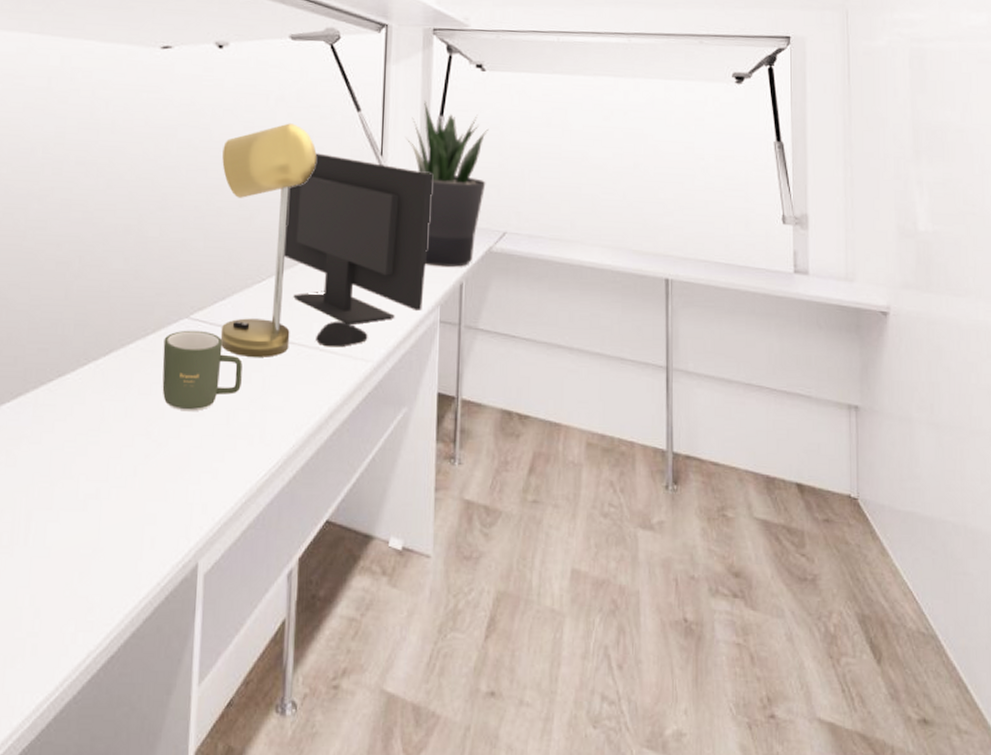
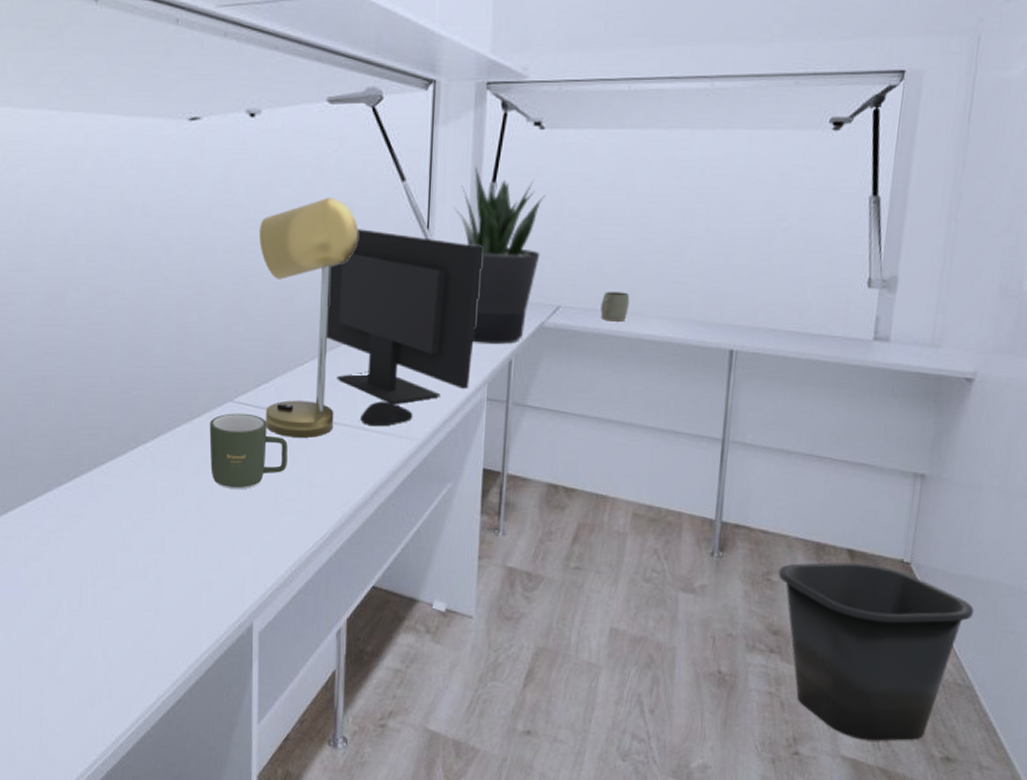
mug: none [544,220,570,249] -> present [600,291,630,322]
waste bin: none [733,497,924,701] -> present [778,562,974,741]

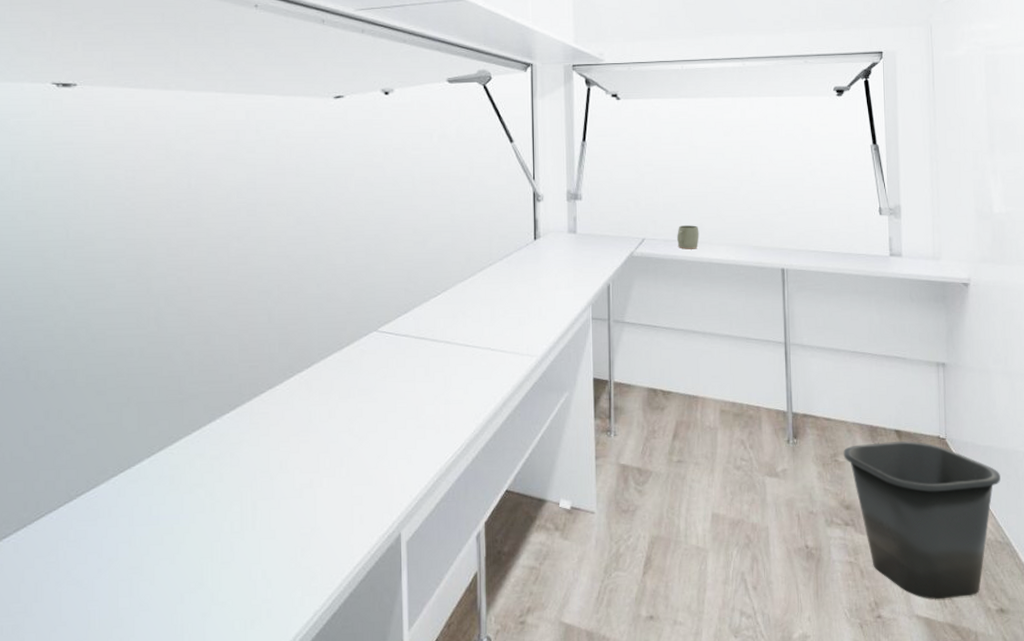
mug: present [209,413,288,490] -> none [357,341,426,410]
desk lamp: present [259,197,358,438] -> none [395,157,478,360]
computer monitor: present [327,229,484,405] -> none [454,181,580,327]
computer mouse: present [360,401,413,427] -> none [487,324,532,347]
planter: present [454,166,546,343] -> none [554,129,626,271]

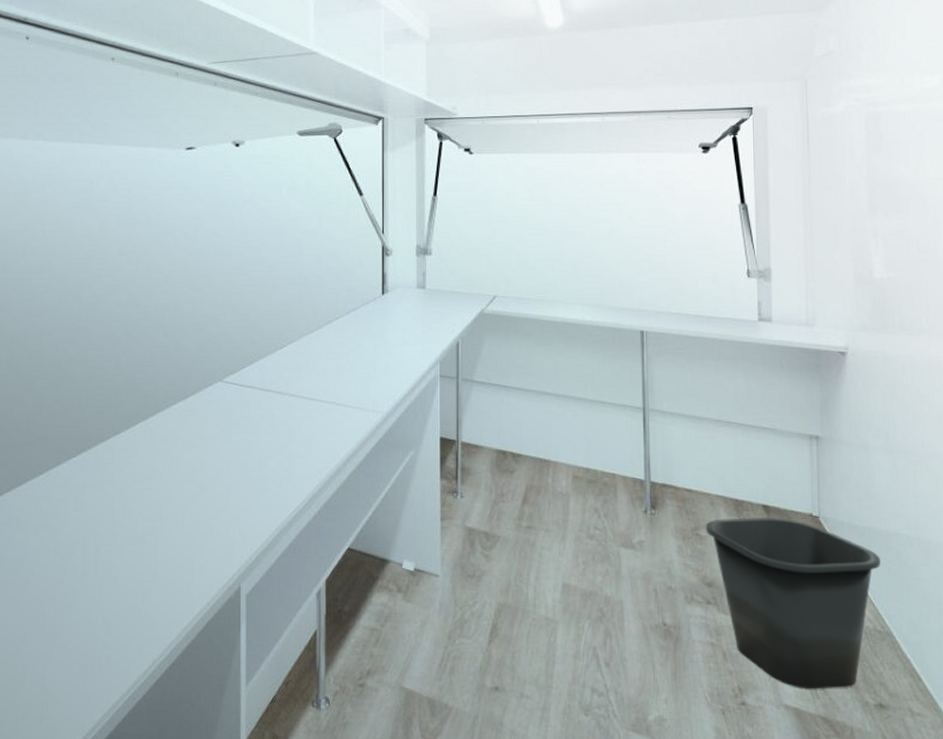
mug: present [677,225,699,249] -> none [530,283,554,308]

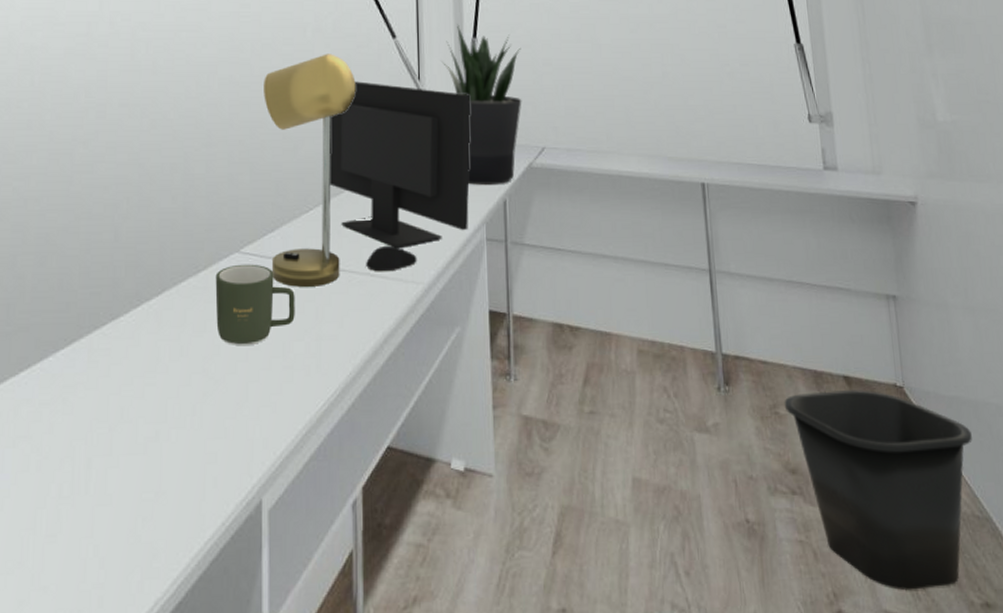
mug: none [201,391,270,460] -> present [215,264,295,346]
desk lamp: none [244,209,326,412] -> present [264,54,356,287]
computer monitor: none [301,234,430,382] -> present [329,81,471,249]
computer mouse: none [332,379,378,402] -> present [366,245,417,272]
planter: none [404,183,478,328] -> present [441,24,522,185]

